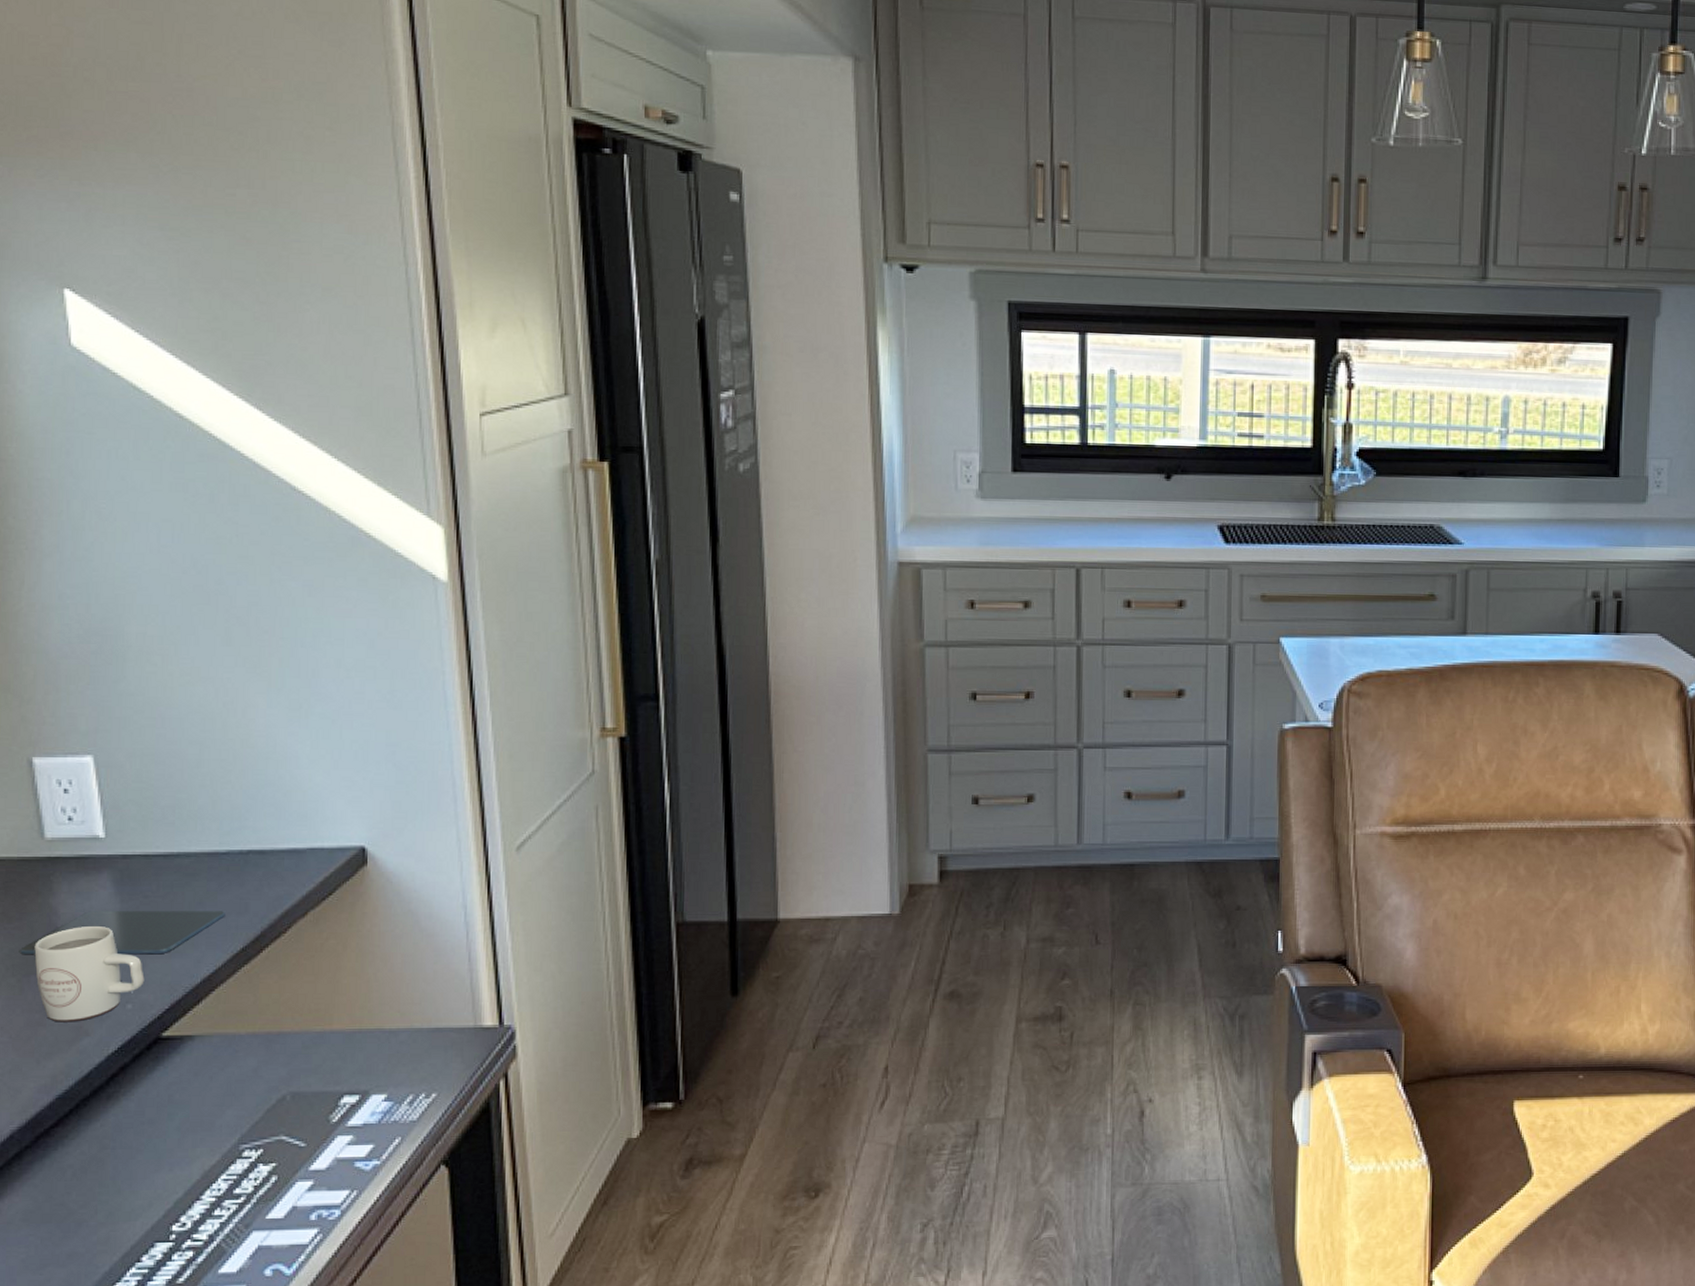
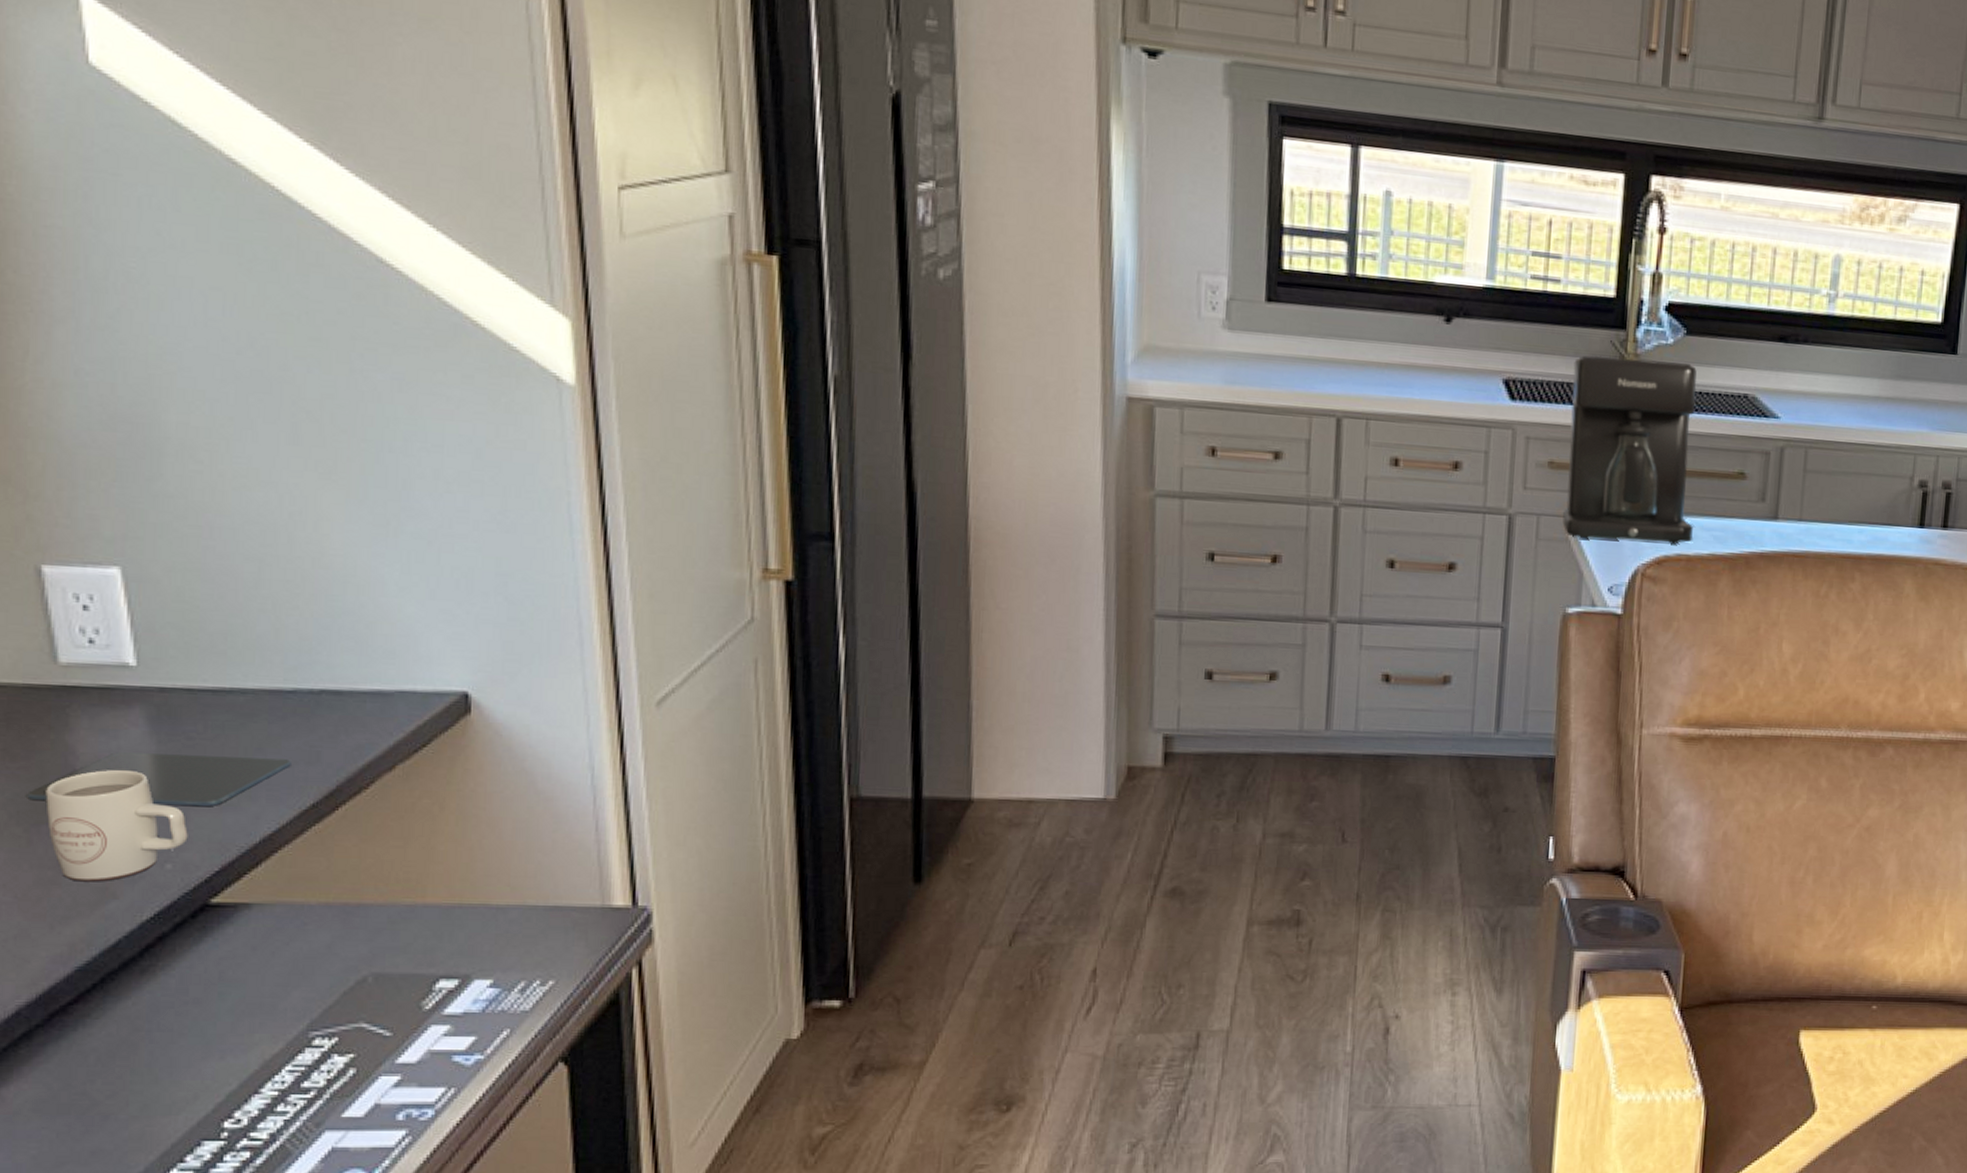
coffee maker: none [1276,499,1392,662] -> present [1563,355,1697,544]

